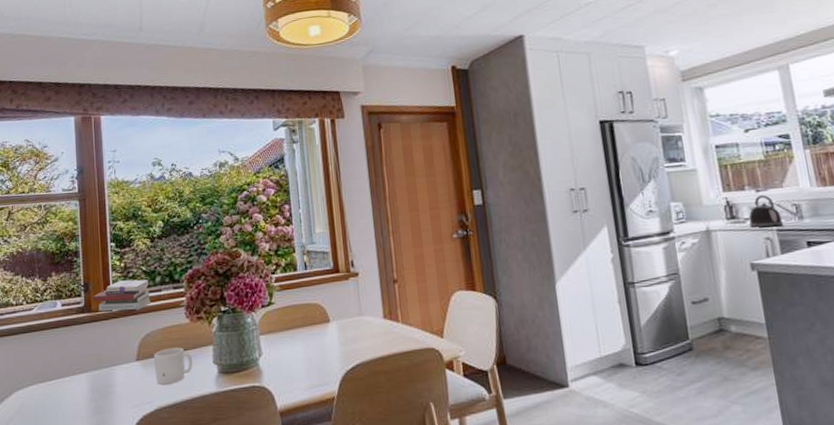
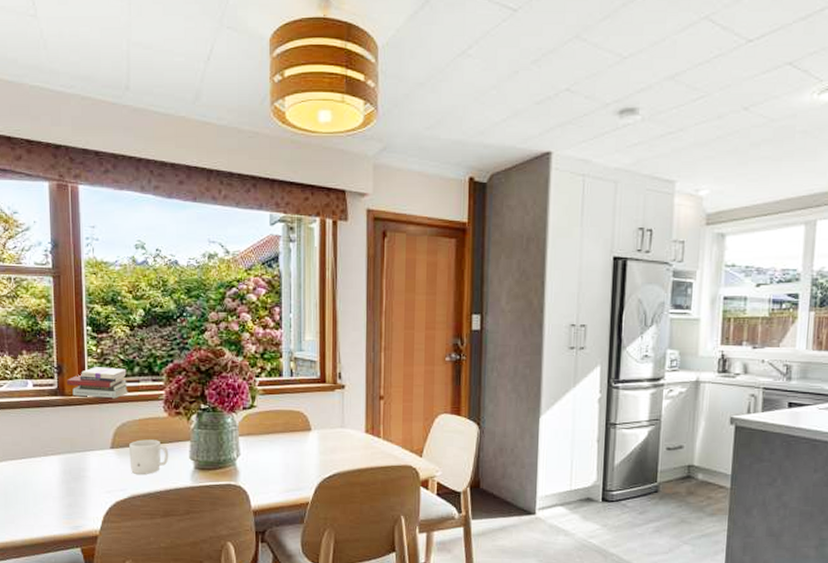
kettle: present [748,195,784,228] -> none [739,352,772,385]

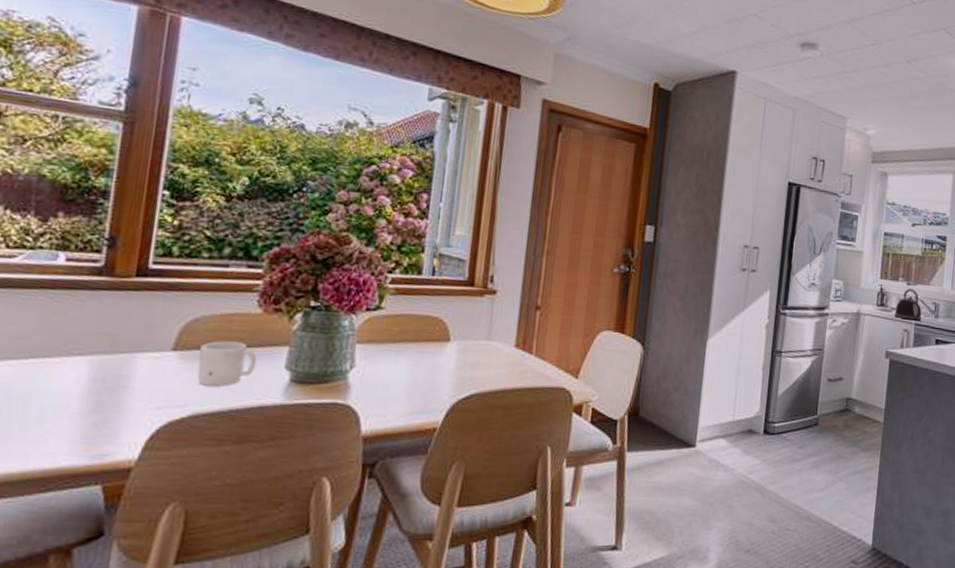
books: present [66,367,128,400] -> none [119,242,213,287]
kettle: none [739,352,772,385] -> present [894,289,922,321]

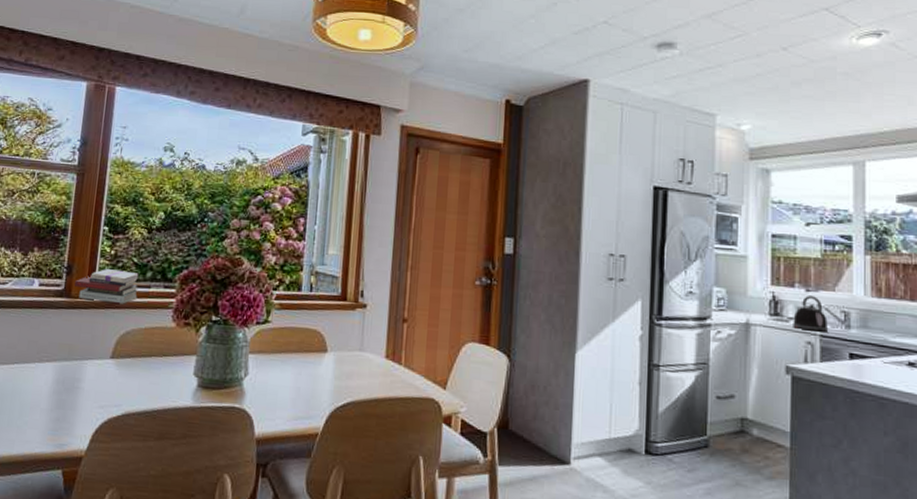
books: none [119,242,213,287] -> present [74,269,139,305]
mug: present [197,341,257,387] -> none [128,350,172,390]

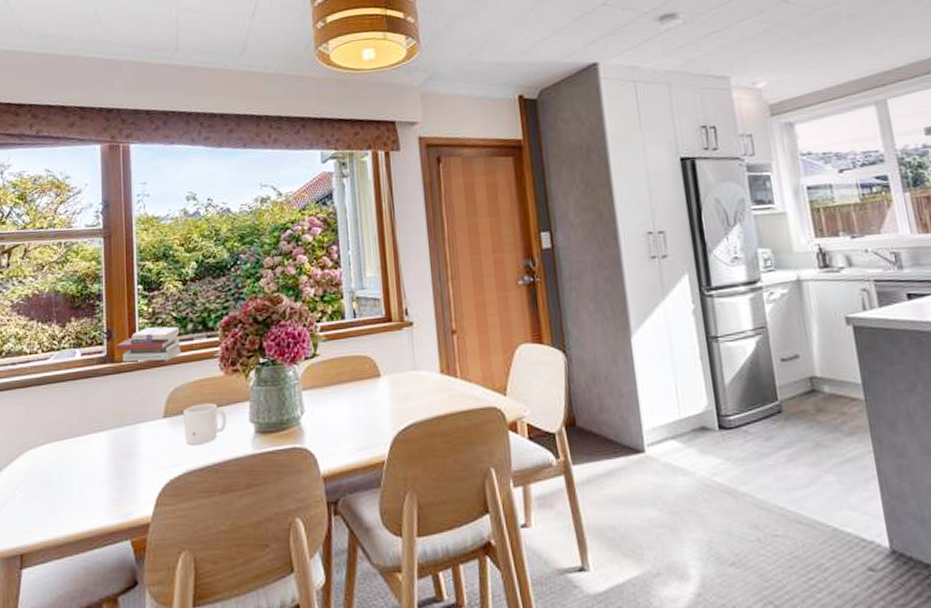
mug: none [128,350,172,390] -> present [183,403,227,445]
kettle: present [793,296,829,332] -> none [843,242,882,279]

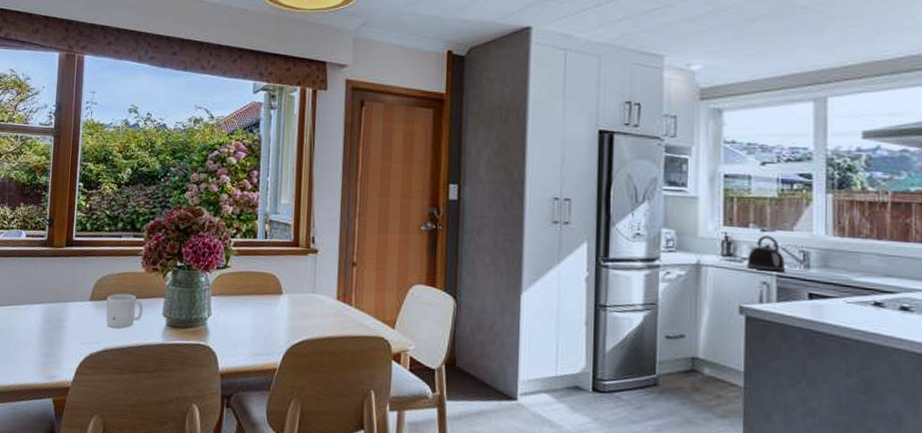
books: present [116,326,182,363] -> none [55,221,111,253]
kettle: none [843,242,882,279] -> present [747,236,786,272]

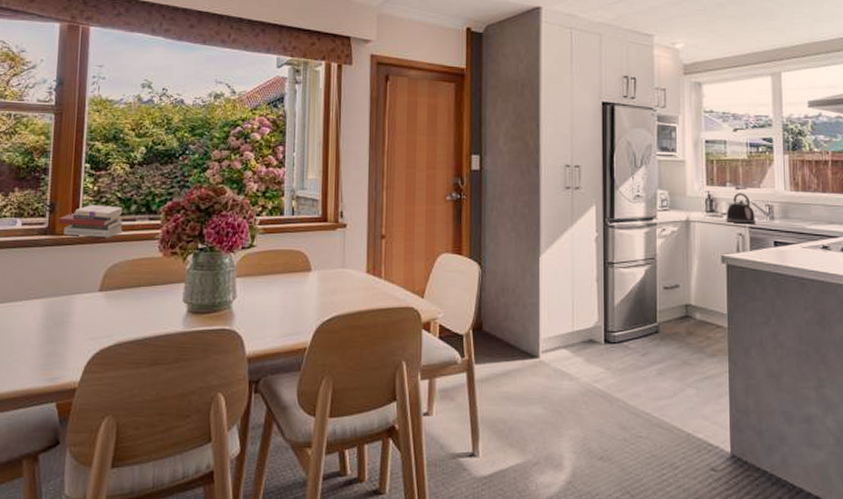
books: none [55,221,111,253] -> present [58,205,123,239]
mug: present [106,293,144,329] -> none [118,281,161,319]

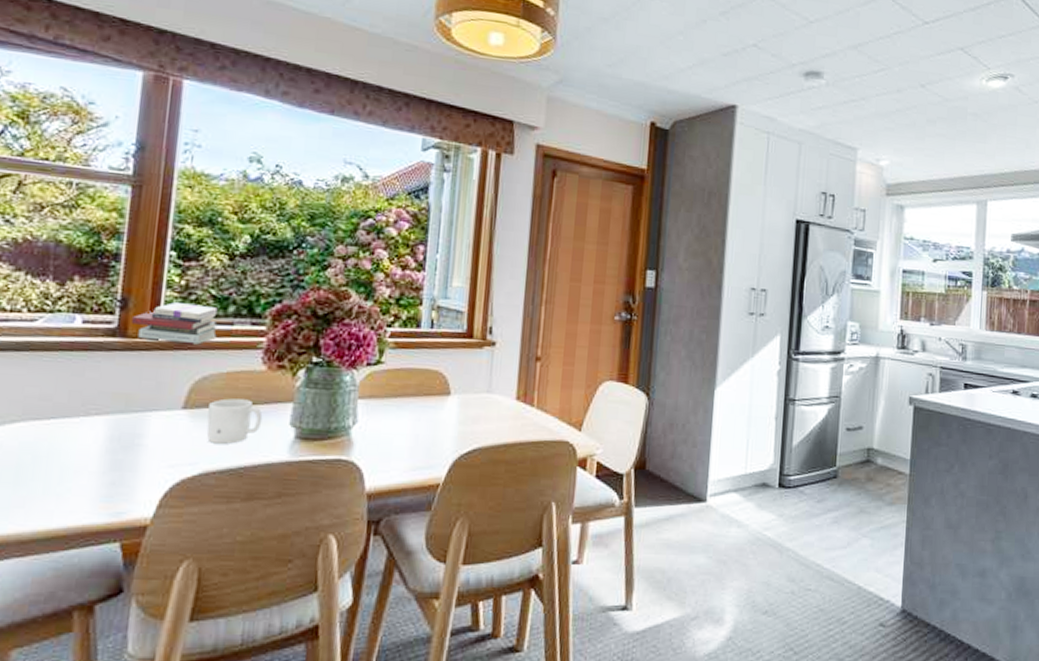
mug: none [118,281,161,319] -> present [206,398,263,444]
kettle: present [726,193,756,224] -> none [917,329,948,364]

